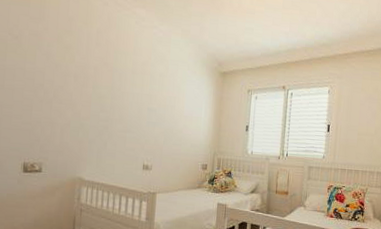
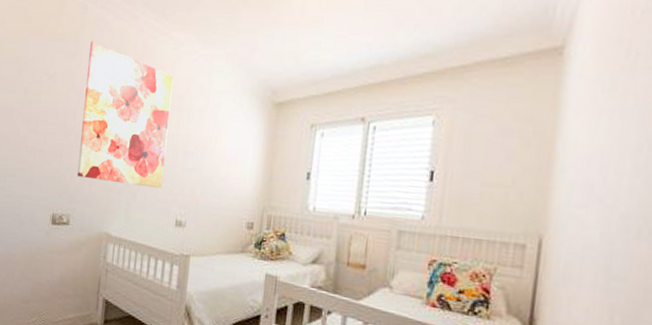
wall art: none [48,8,137,139] -> present [77,41,174,189]

